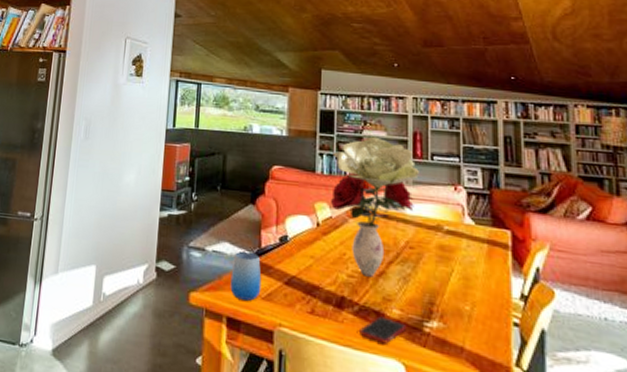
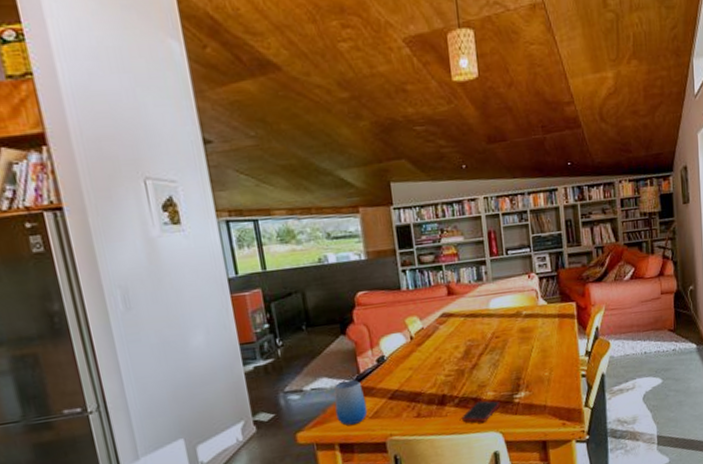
flower bouquet: present [331,137,419,277] -> none [415,243,497,372]

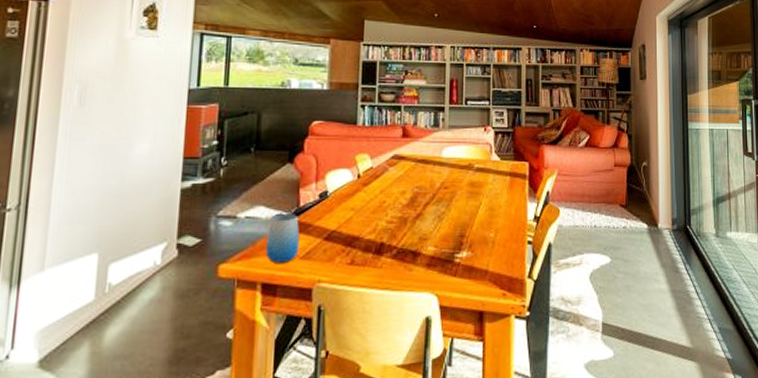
cell phone: present [462,400,501,423] -> none [397,255,440,280]

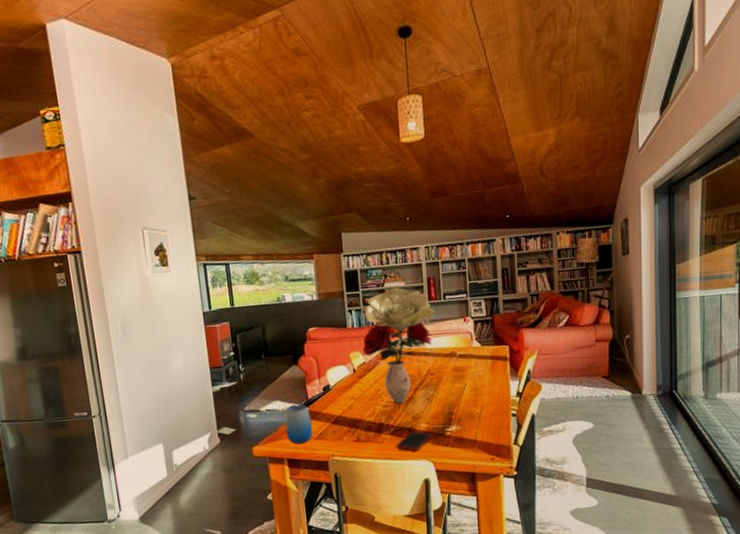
flower bouquet: none [372,87,454,220] -> present [360,288,435,404]
cell phone: none [397,255,440,280] -> present [397,431,433,451]

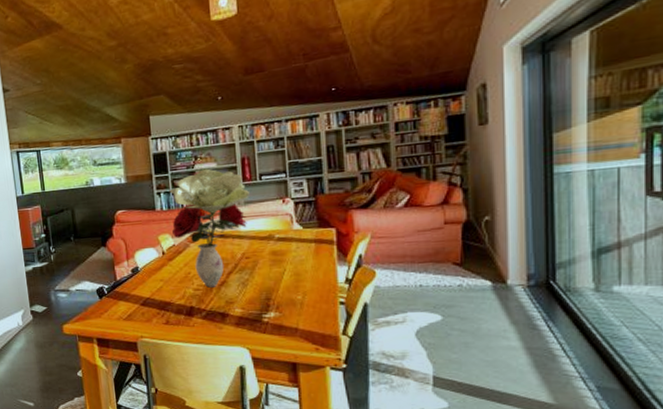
cup: present [285,404,313,444] -> none [94,285,122,323]
cell phone: present [397,431,433,451] -> none [209,316,249,337]

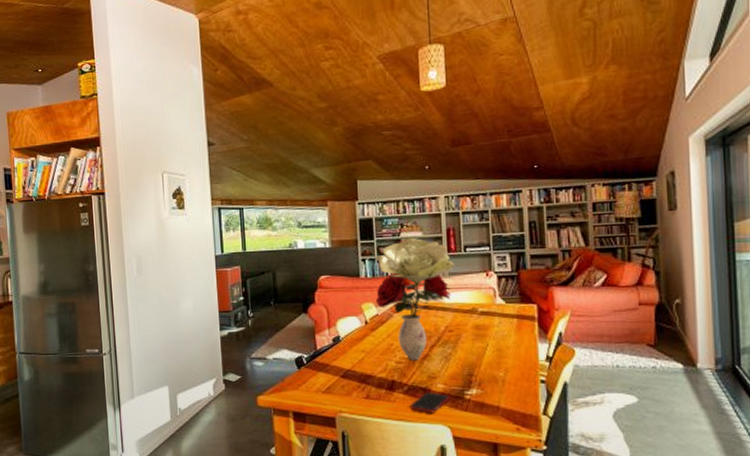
cell phone: none [209,316,249,337] -> present [410,392,451,414]

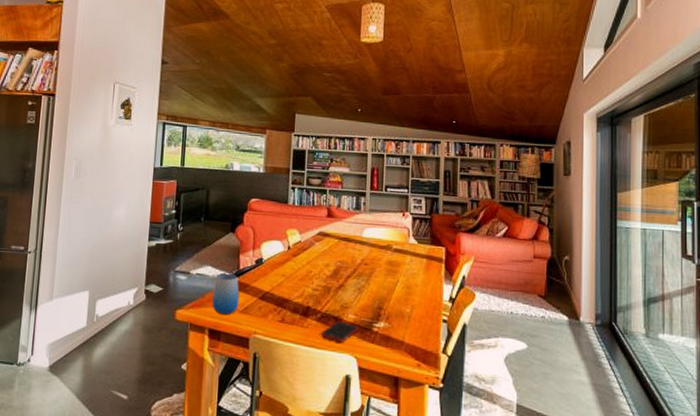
cup: none [292,354,321,396] -> present [212,273,240,314]
flower bouquet: present [374,238,454,361] -> none [300,173,375,290]

